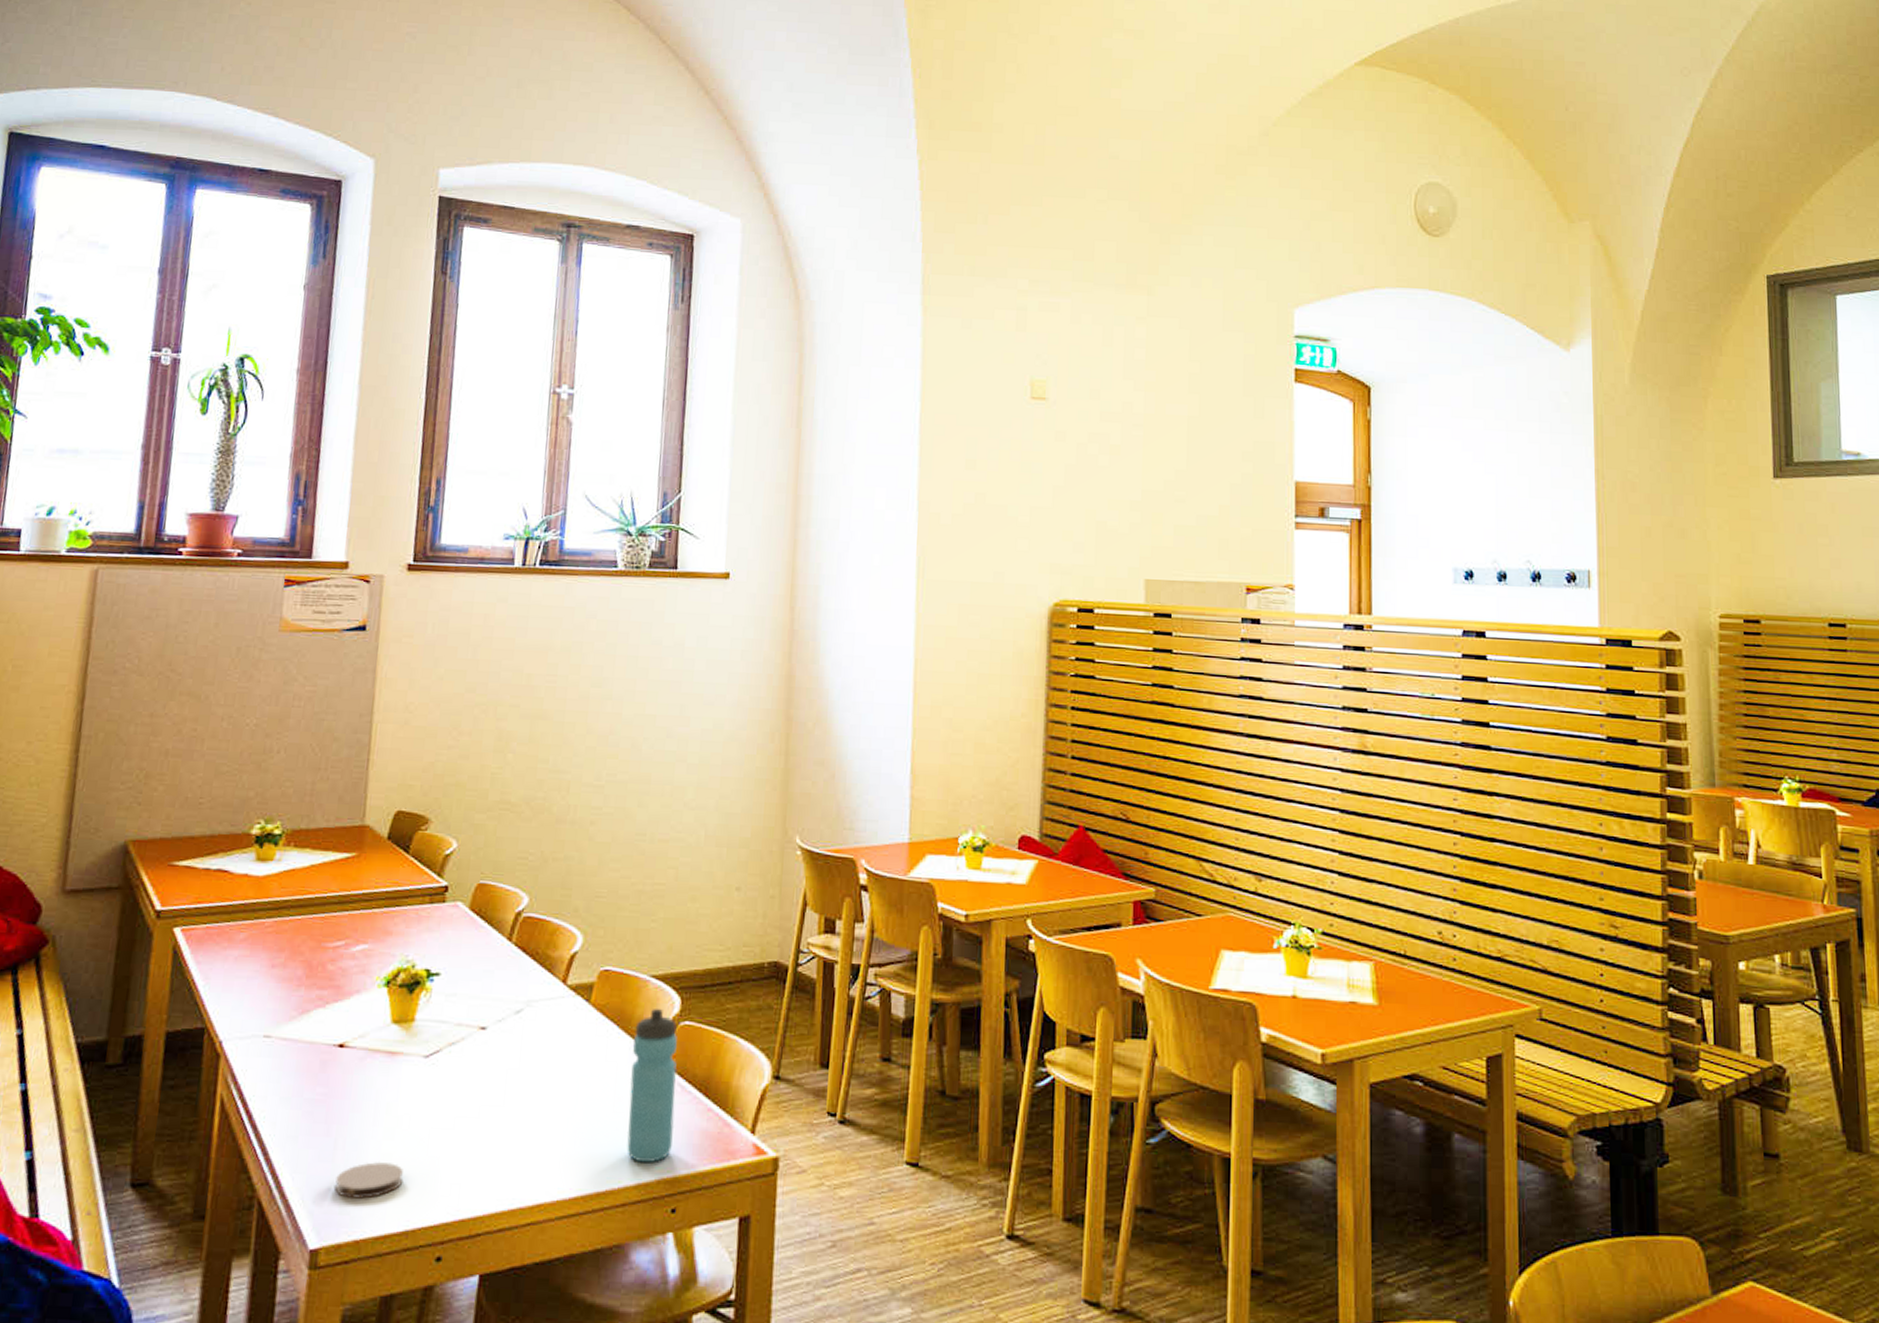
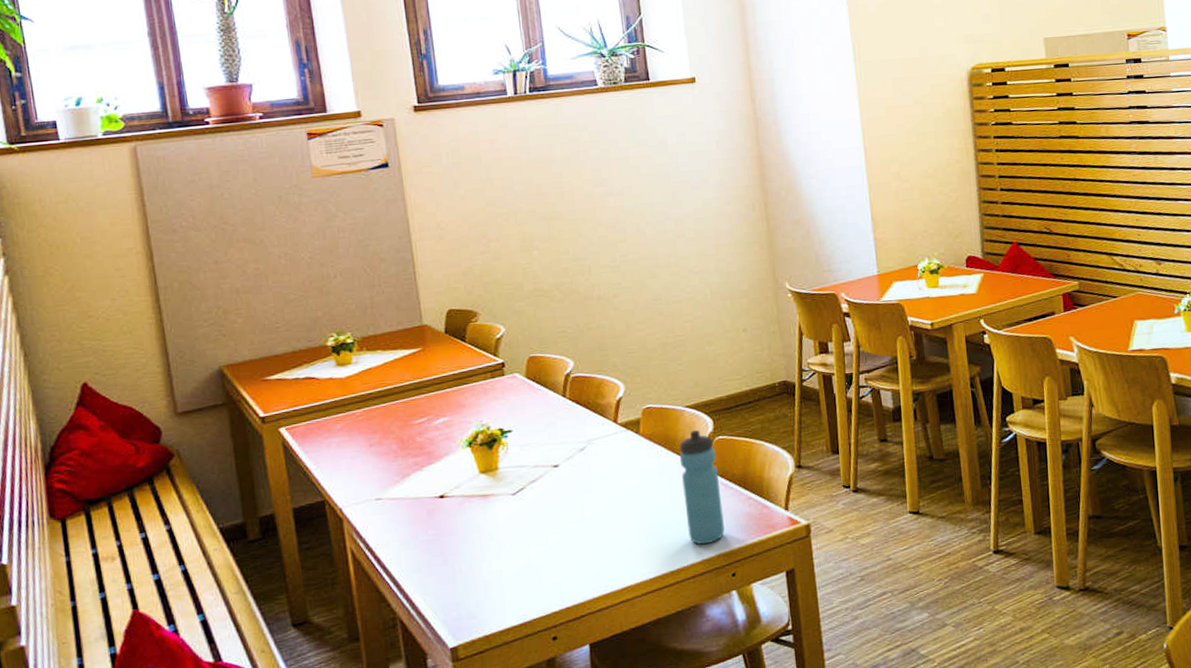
coaster: present [335,1161,404,1199] -> none [459,576,515,607]

